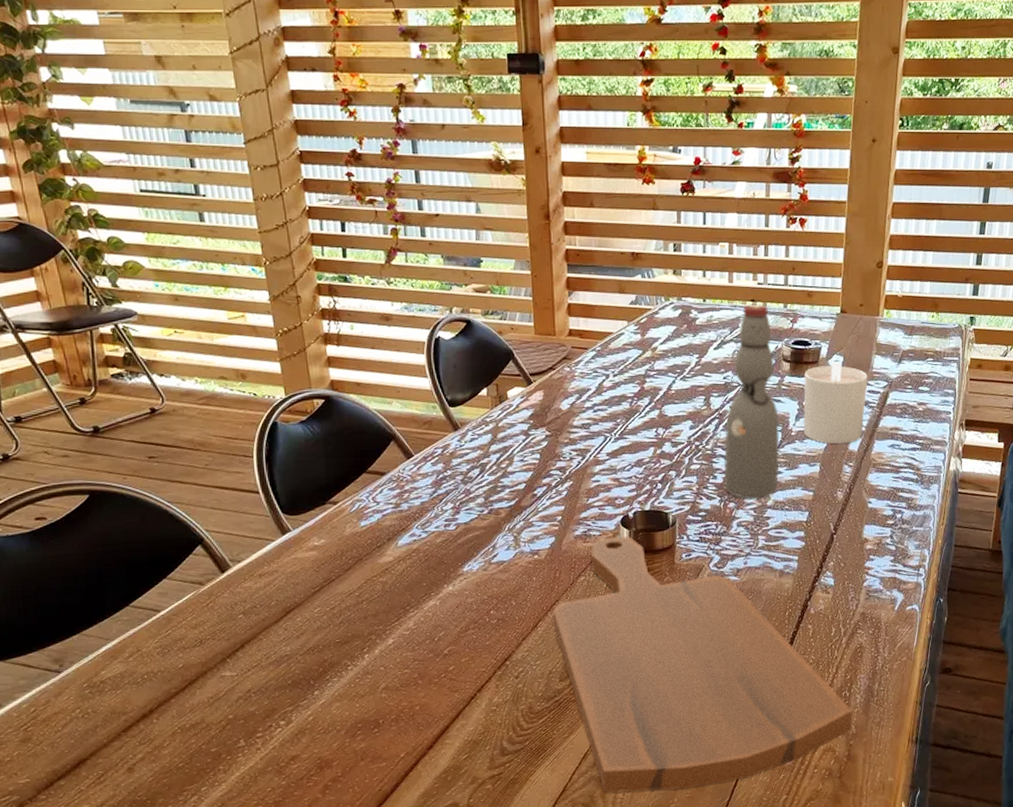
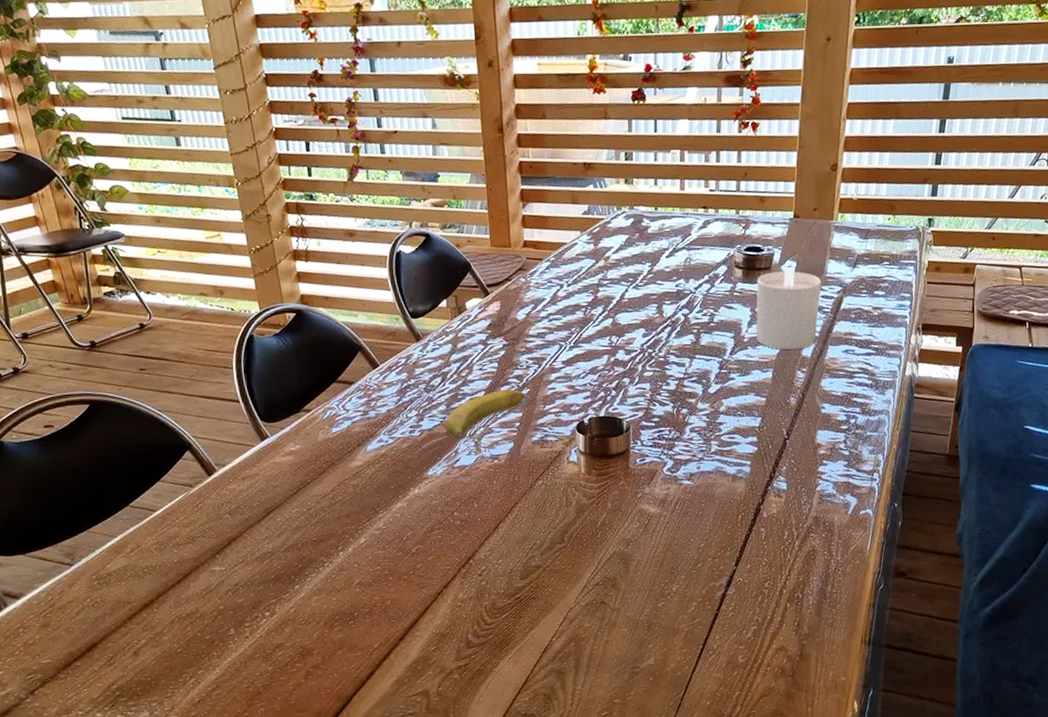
fruit: none [481,481,568,532] -> present [444,389,525,438]
cutting board: present [553,536,853,793] -> none [513,442,805,685]
bottle: present [723,304,780,499] -> none [676,211,732,405]

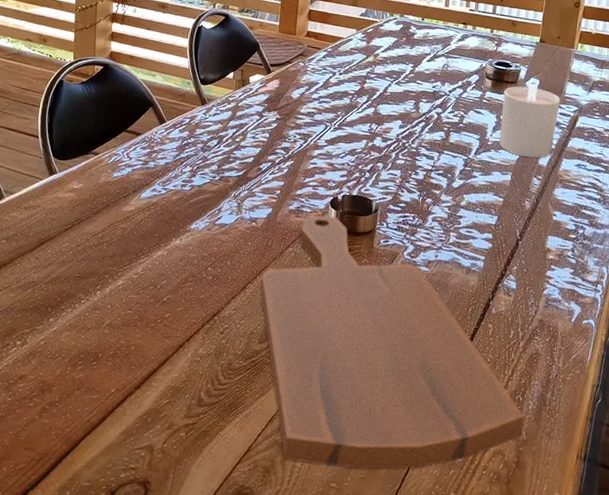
fruit: present [444,389,525,438] -> none [212,158,289,198]
cutting board: none [513,442,805,685] -> present [260,215,525,469]

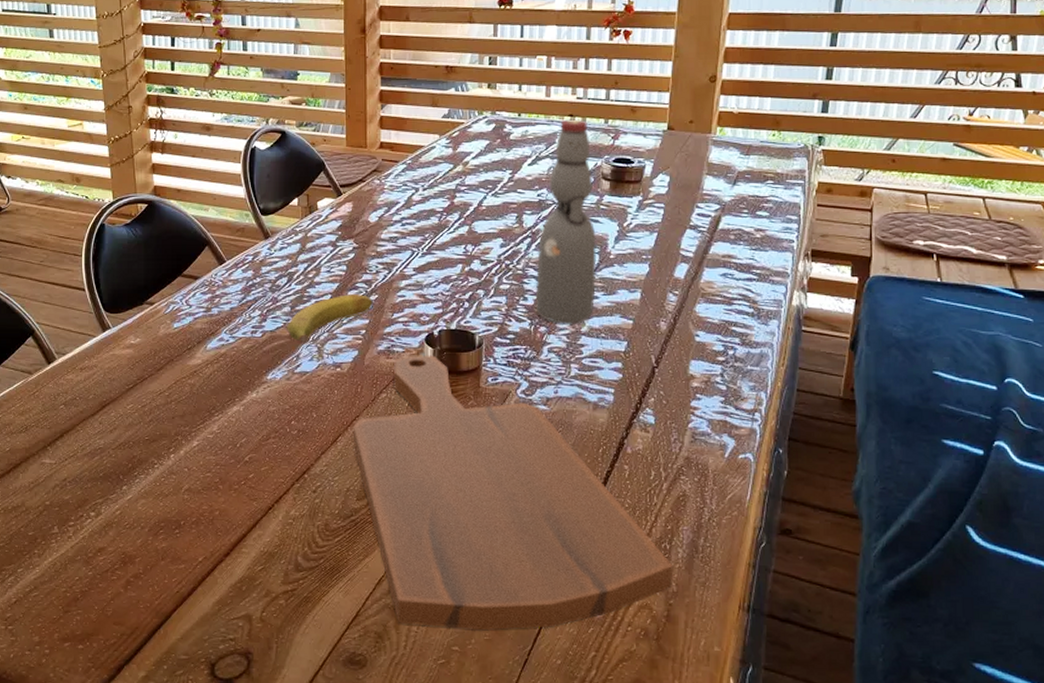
fruit: none [212,158,289,198] -> present [287,294,373,342]
bottle: none [424,26,479,198] -> present [535,119,597,324]
candle: present [499,84,560,158] -> none [623,181,697,270]

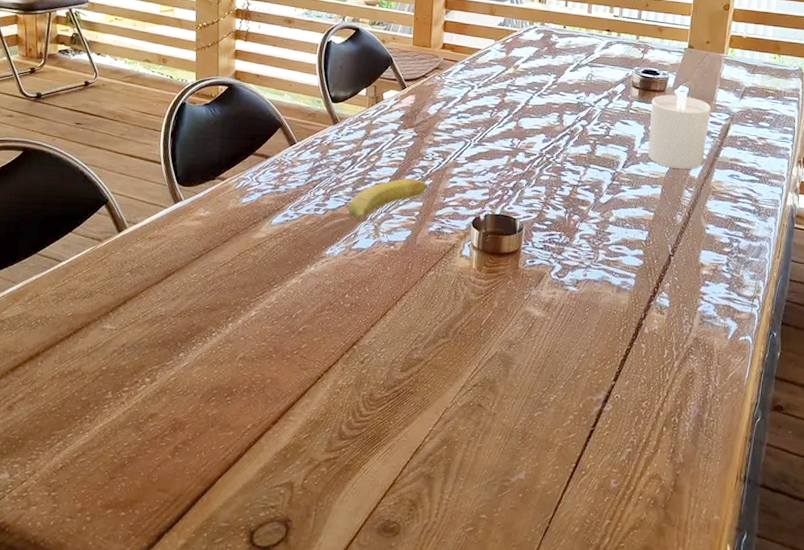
cutting board: present [354,355,673,630] -> none [401,236,681,498]
bottle: present [535,119,597,324] -> none [570,33,625,214]
candle: none [623,181,697,270] -> present [647,92,711,170]

